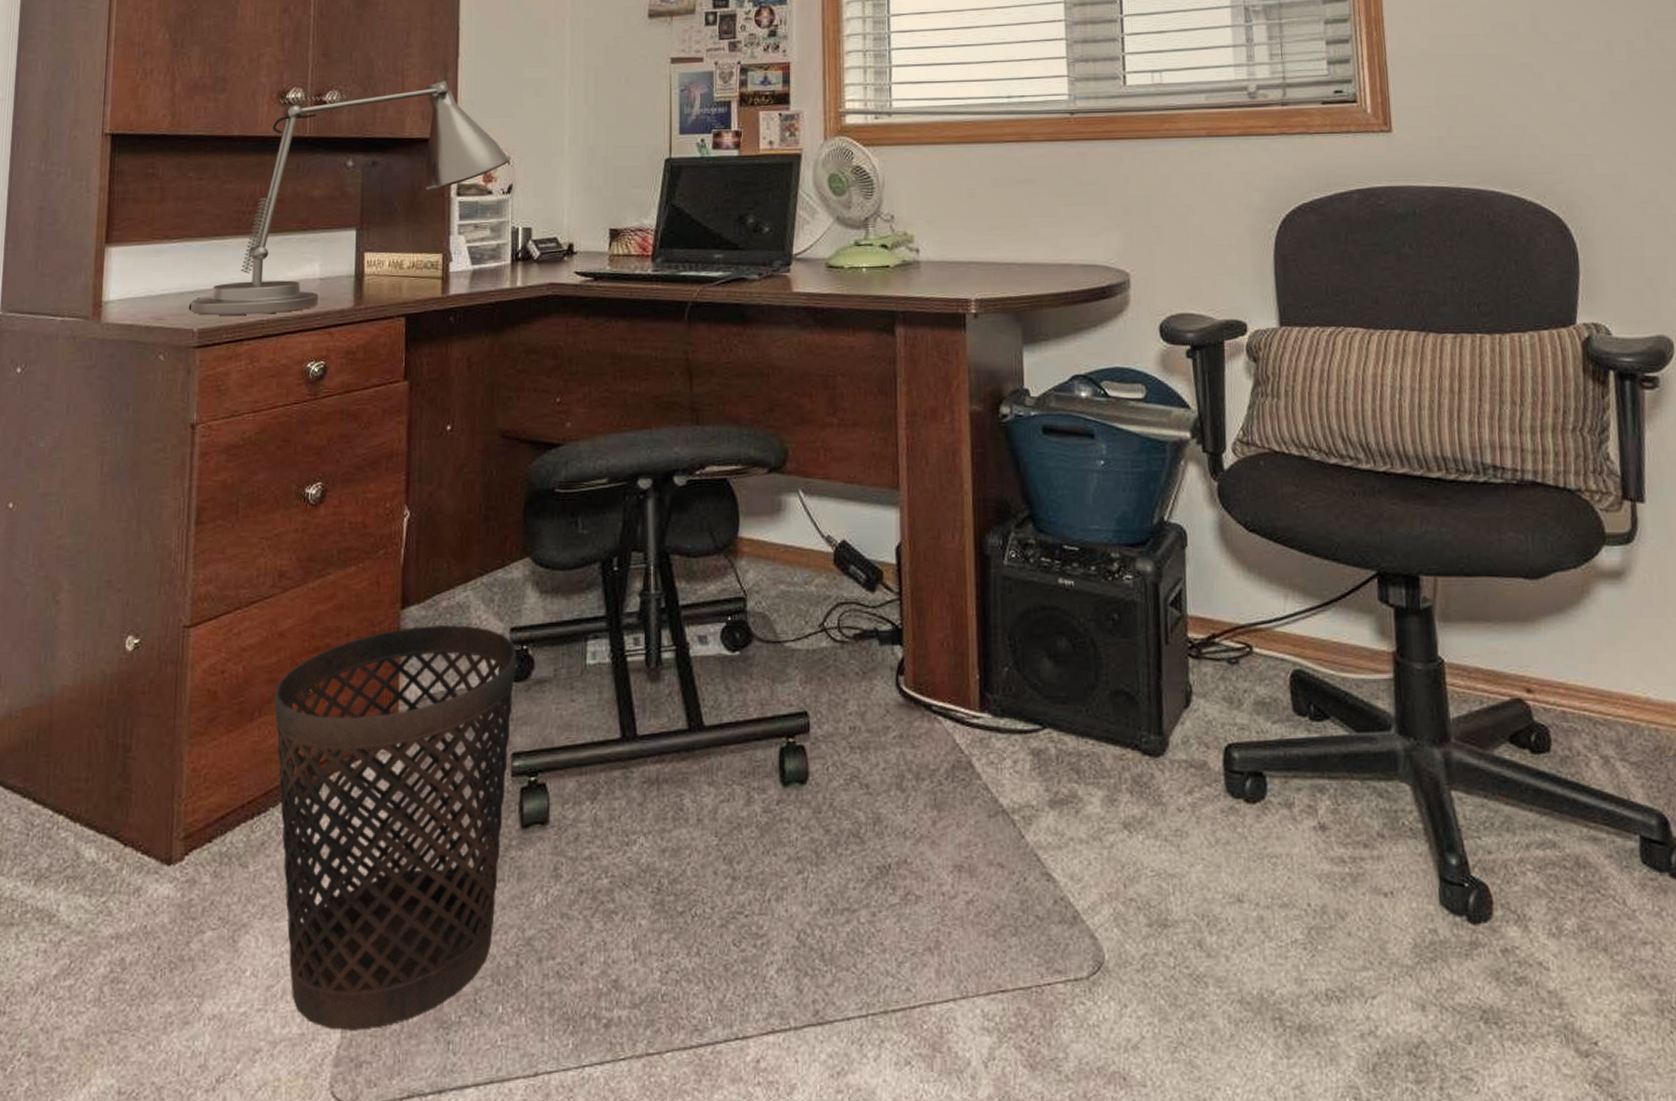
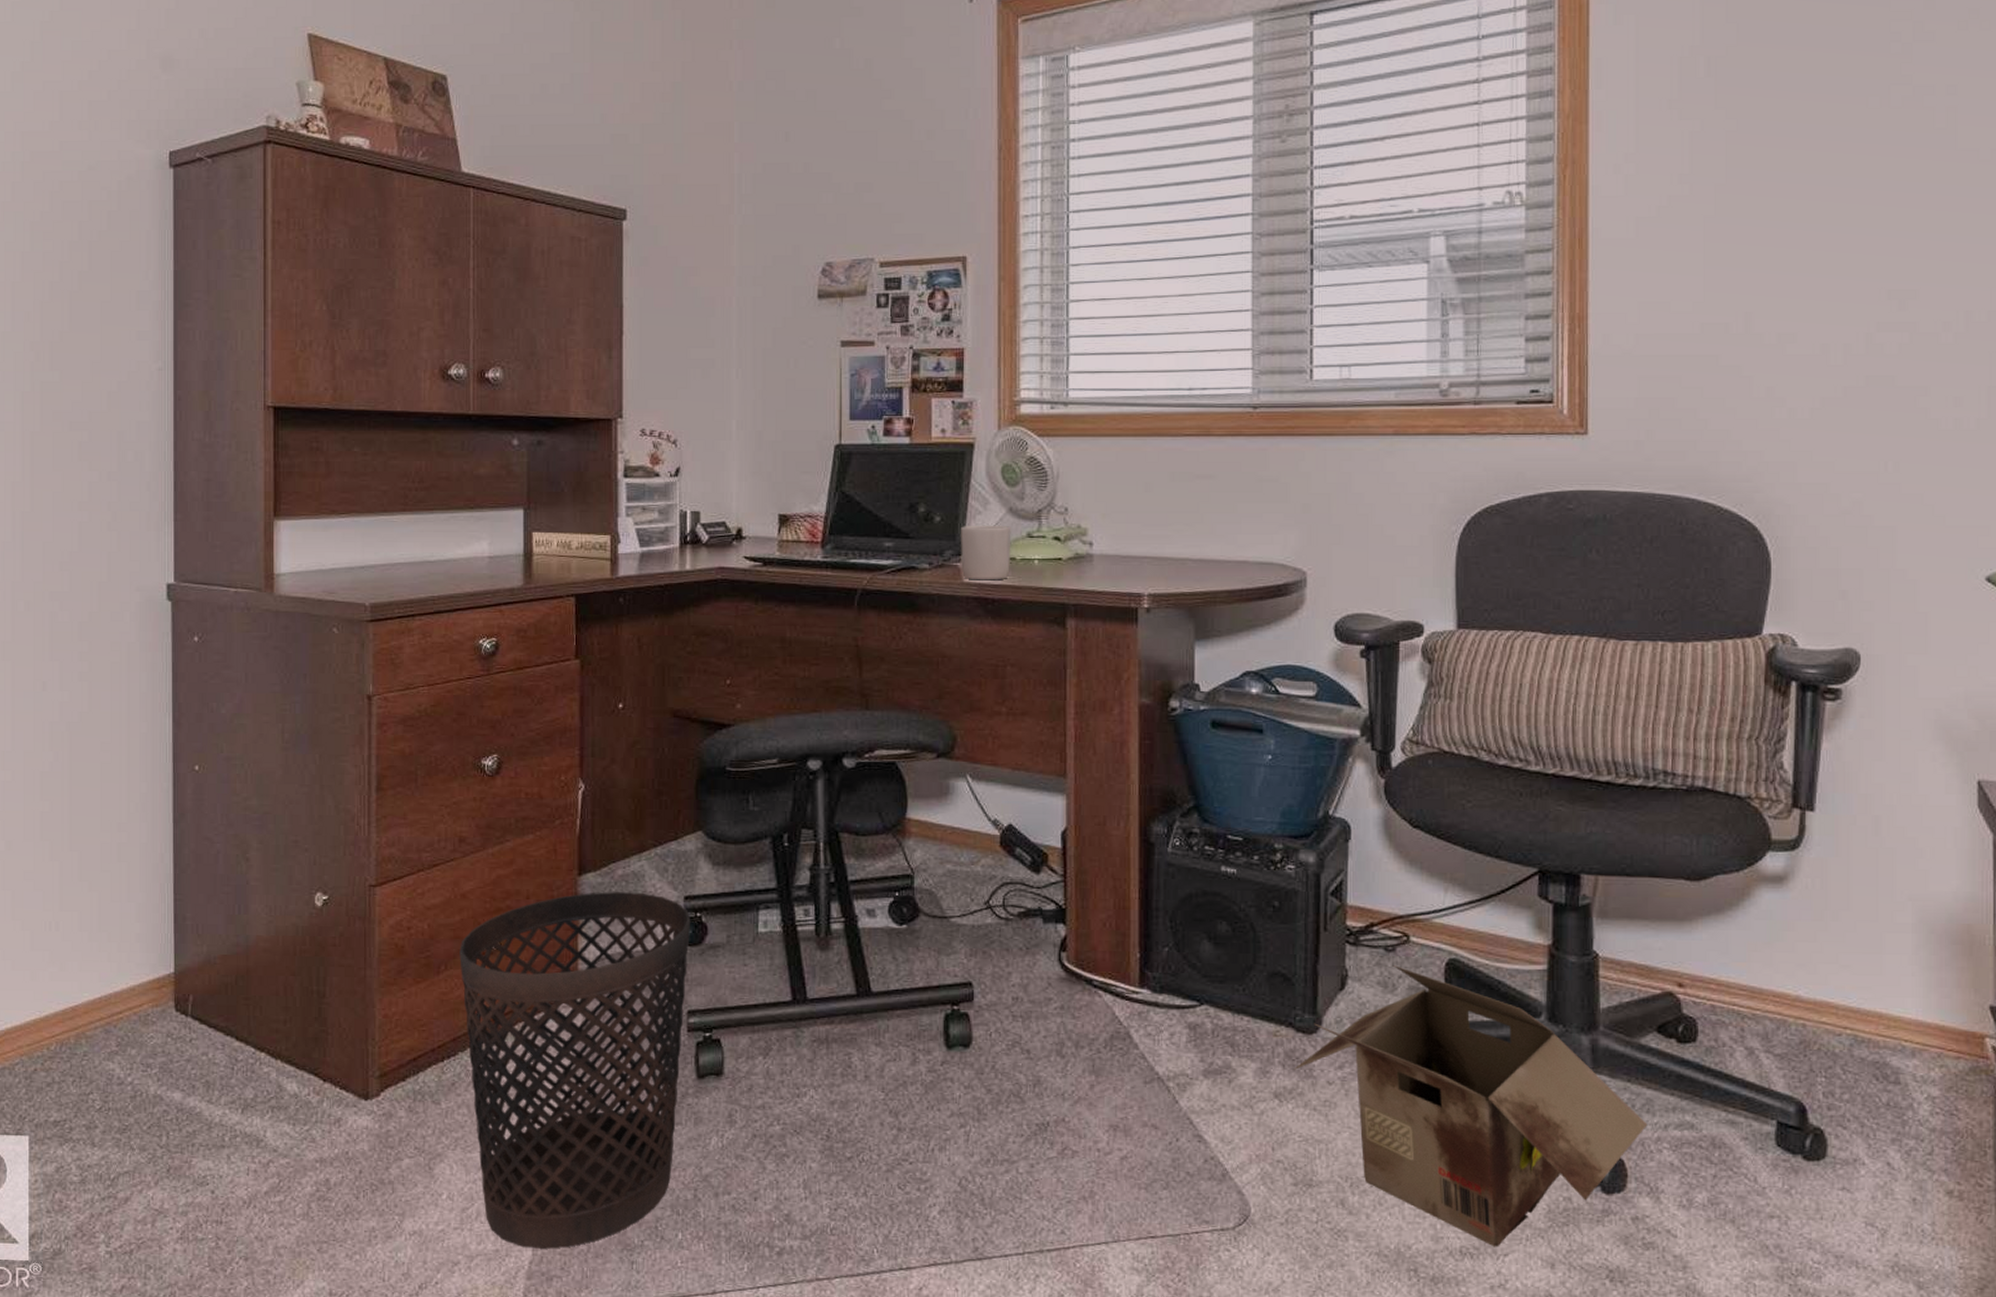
desk lamp: present [188,80,510,316] -> none [359,359,678,591]
mug: none [790,234,840,290] -> present [961,525,1011,581]
cardboard box: none [1141,679,1509,989] -> present [1293,965,1648,1247]

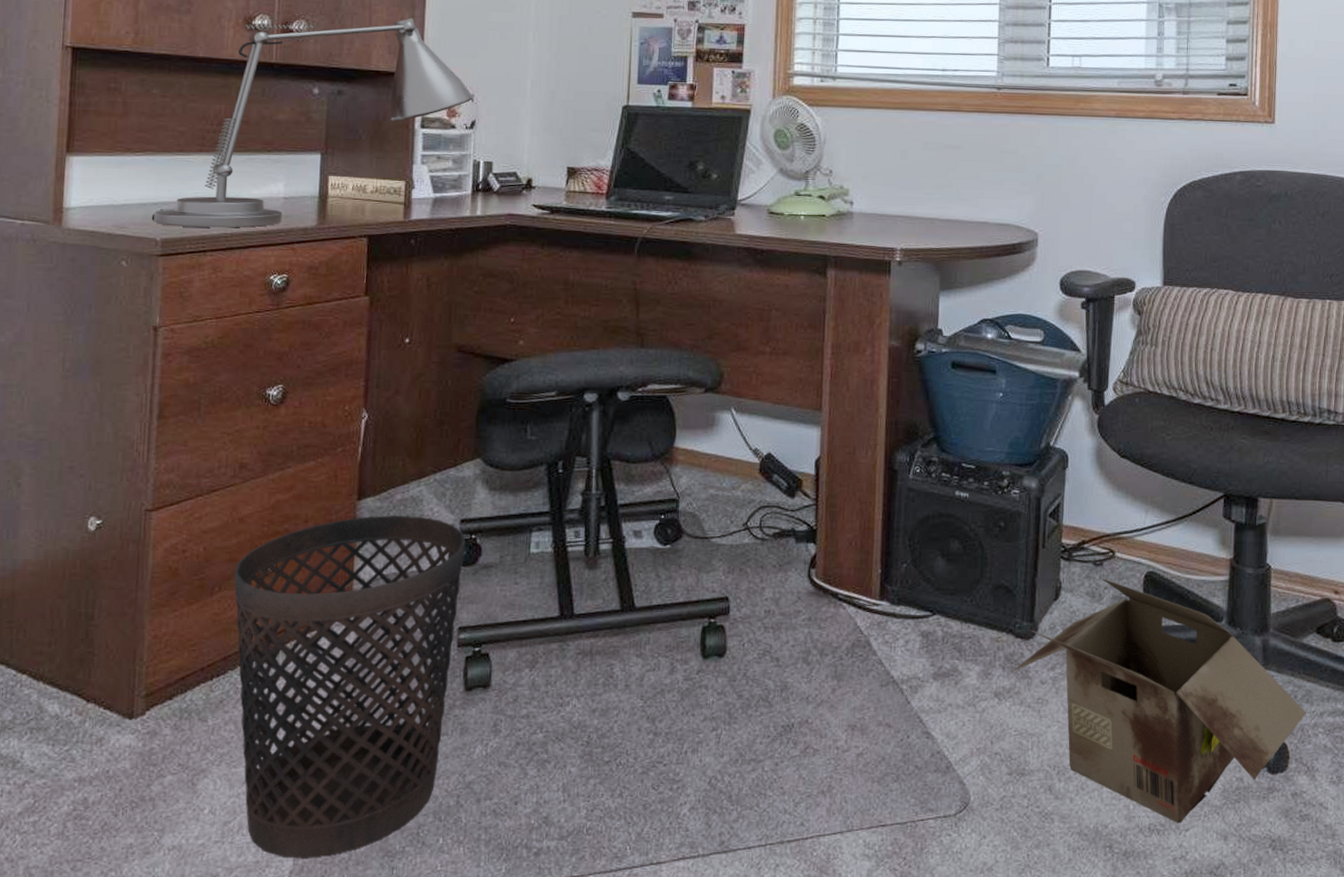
desk lamp: none [359,359,678,591] -> present [151,17,474,228]
mug: present [961,525,1011,581] -> none [734,182,781,233]

